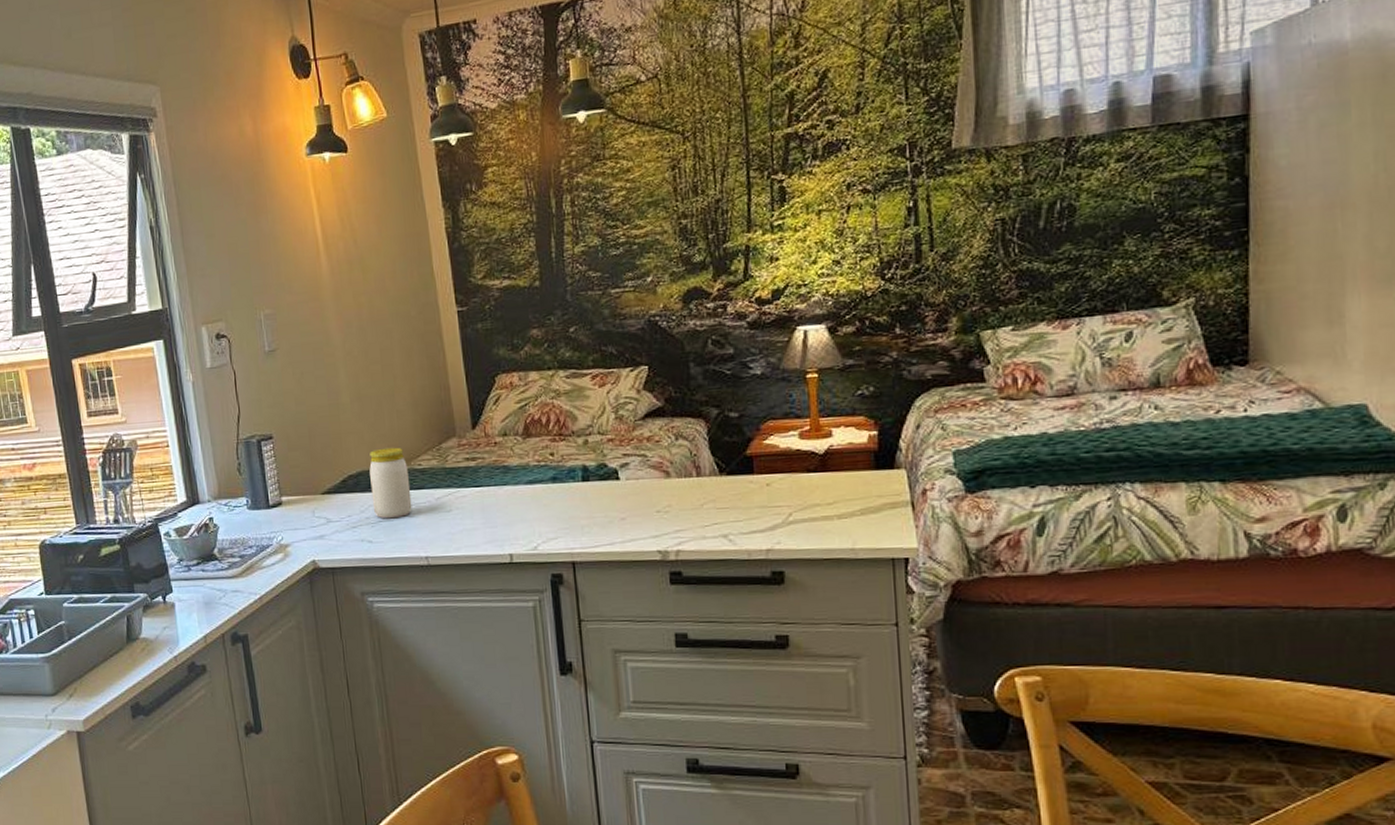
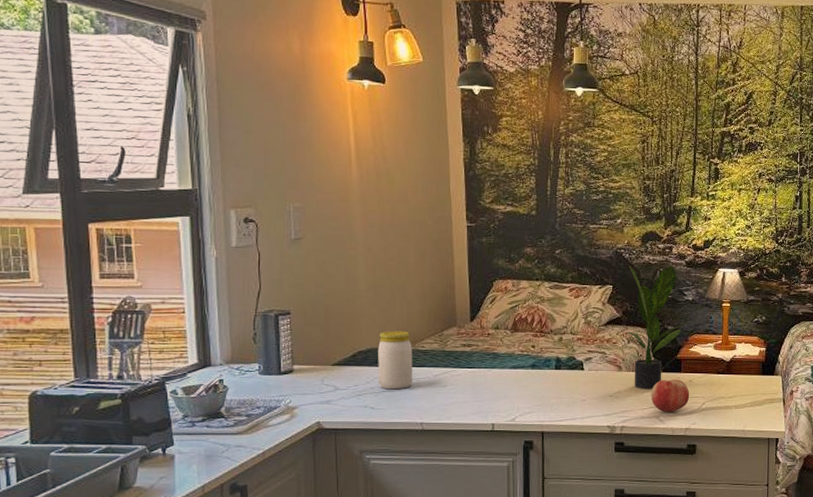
potted plant: none [668,330,762,500] -> present [627,265,691,389]
fruit: none [713,483,769,530] -> present [651,379,690,413]

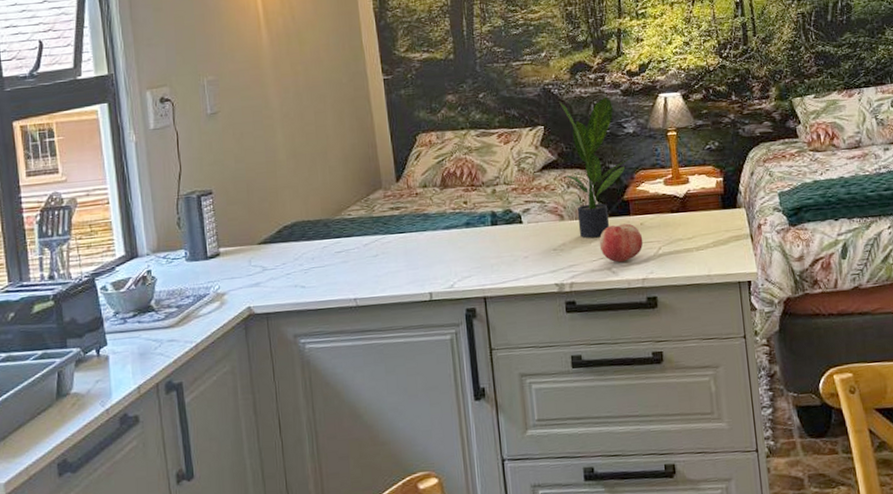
jar: present [378,330,413,390] -> none [303,199,342,265]

